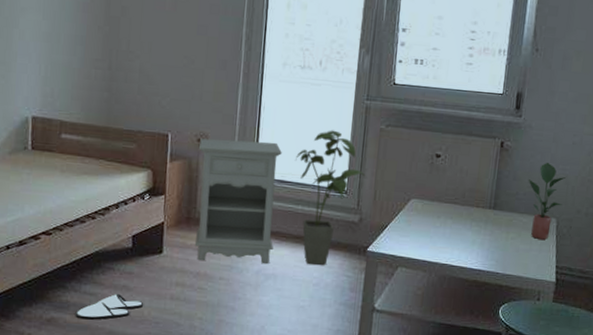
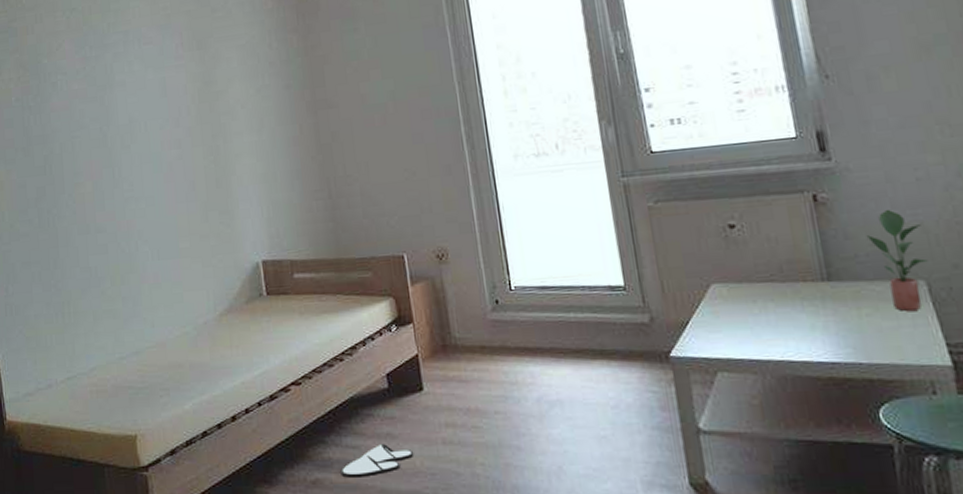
nightstand: present [194,138,282,263] -> none [439,244,551,394]
house plant: present [296,130,365,265] -> none [553,218,643,382]

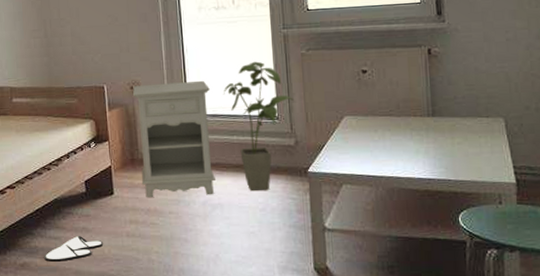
nightstand: none [439,244,551,394] -> present [132,80,215,198]
house plant: none [553,218,643,382] -> present [224,61,293,190]
potted plant: present [867,209,928,311] -> none [465,62,507,141]

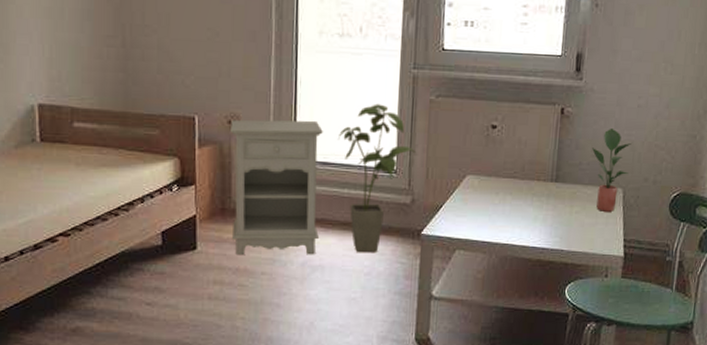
slippers: present [44,235,104,262] -> none [103,296,180,327]
potted plant: none [465,62,507,141] -> present [592,127,631,212]

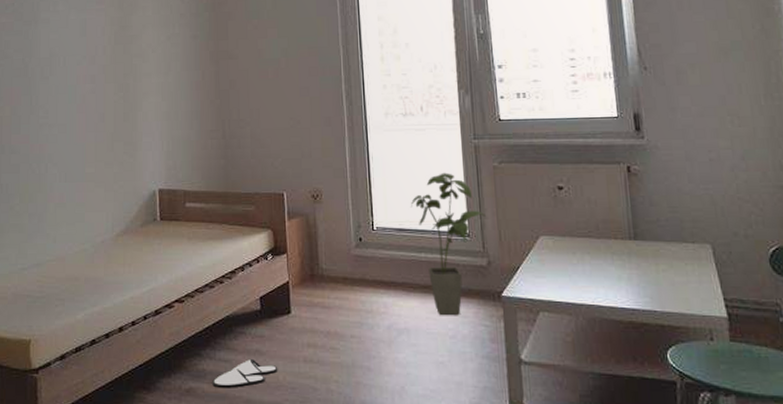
slippers: none [103,296,180,327] -> present [212,358,278,388]
nightstand: present [229,119,323,256] -> none [313,191,401,319]
potted plant: present [592,127,631,212] -> none [668,182,714,269]

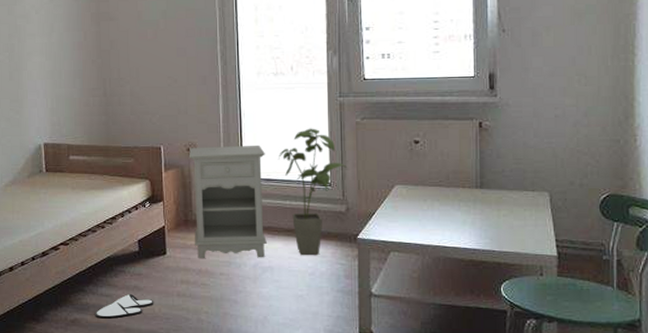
nightstand: none [313,191,401,319] -> present [188,145,267,259]

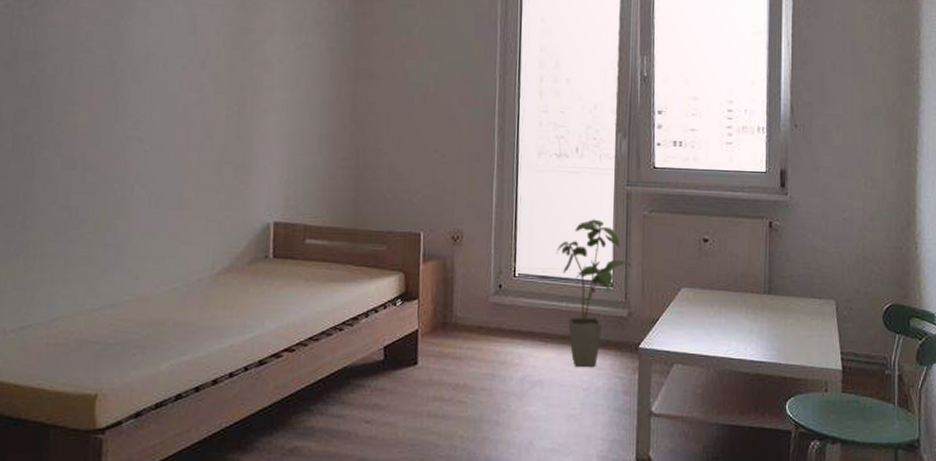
slippers: present [95,293,154,319] -> none [321,413,398,446]
nightstand: present [188,145,267,259] -> none [452,235,542,371]

